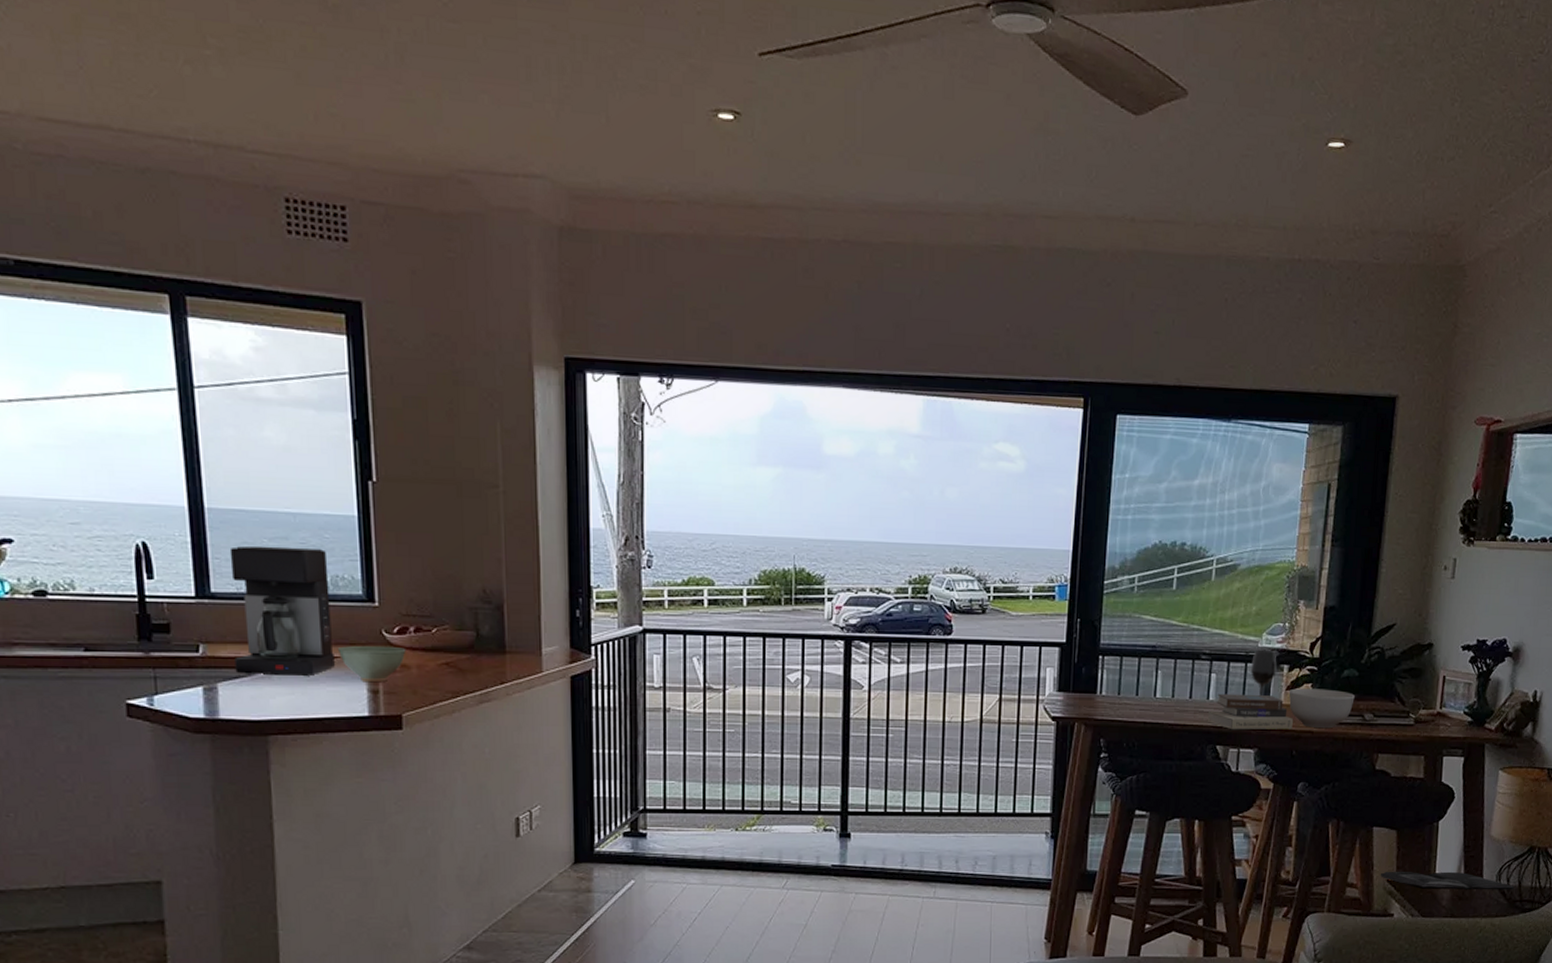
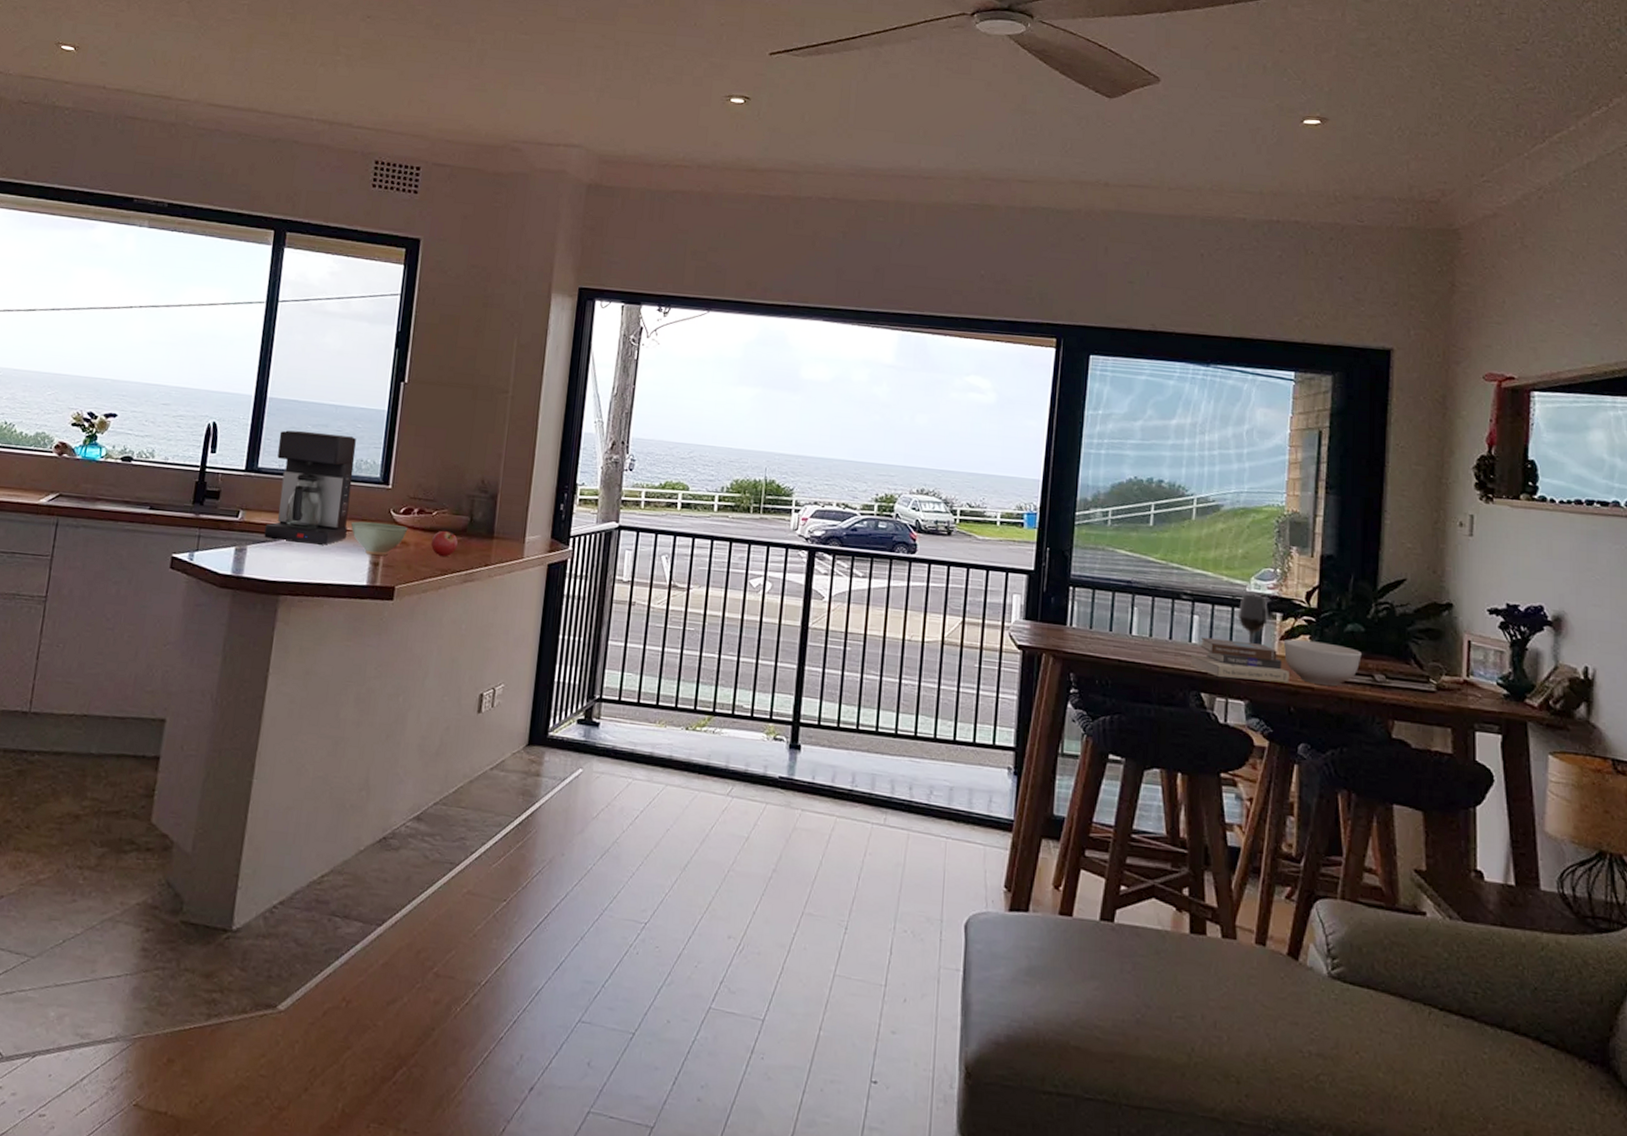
fruit: none [435,648,466,678] -> present [430,530,458,558]
magazine: present [1381,871,1514,891] -> none [1406,859,1583,902]

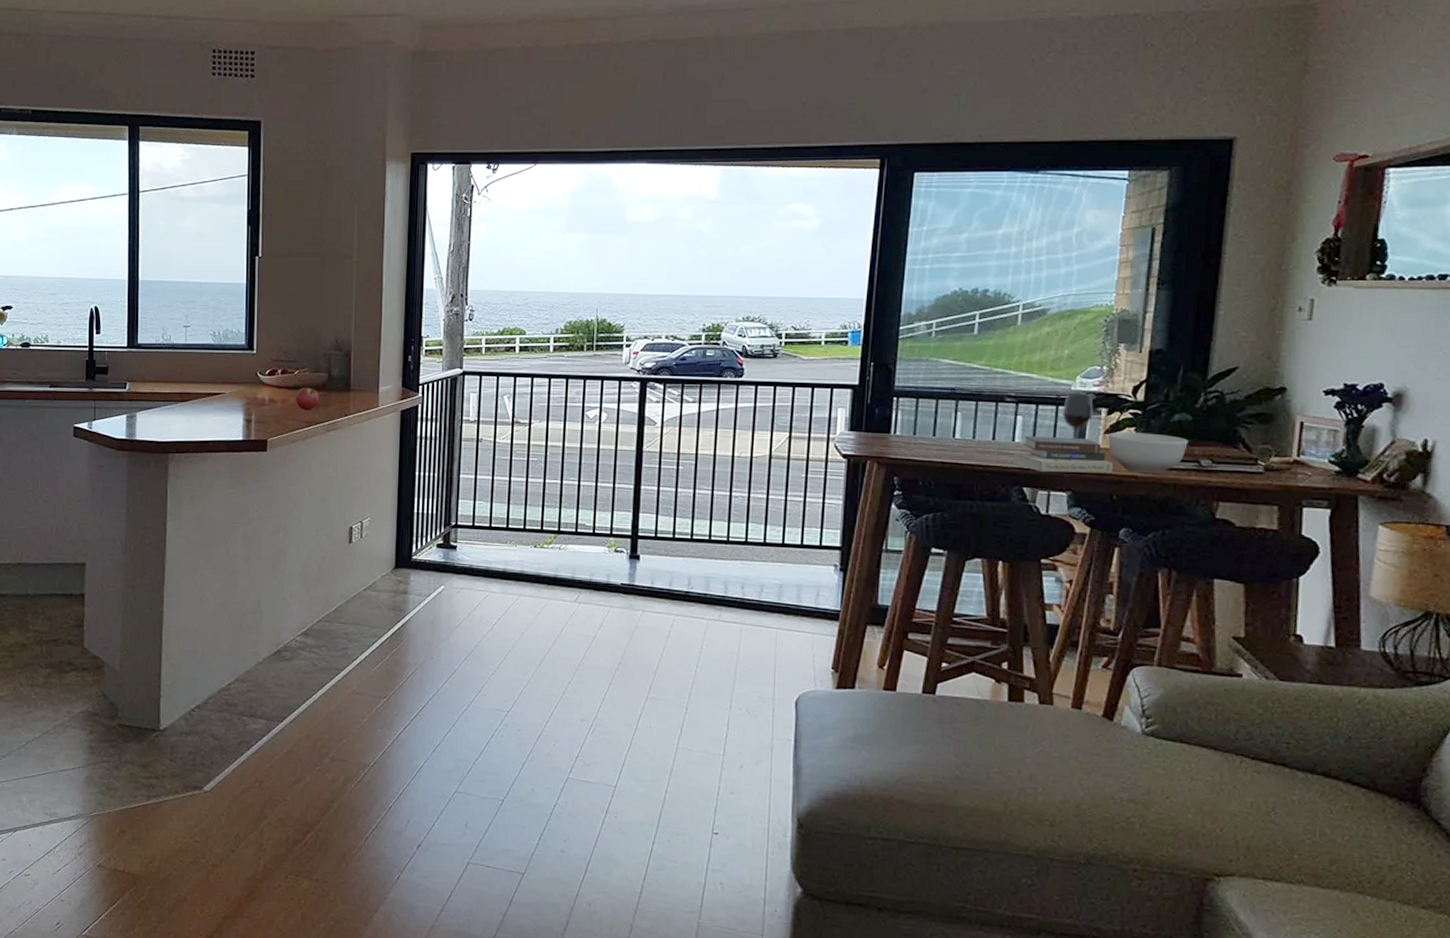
coffee maker: present [264,430,356,545] -> none [150,308,222,407]
bowl: present [350,521,408,556] -> none [223,384,274,414]

